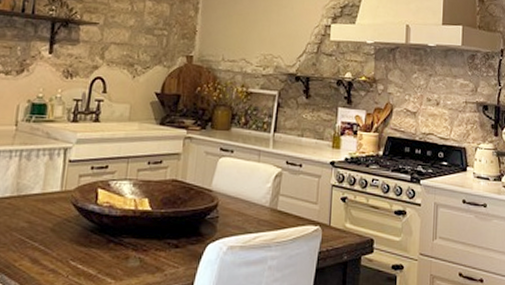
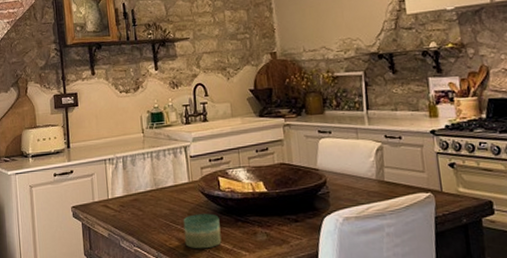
candle: none [39,230,89,273] -> present [183,213,222,249]

